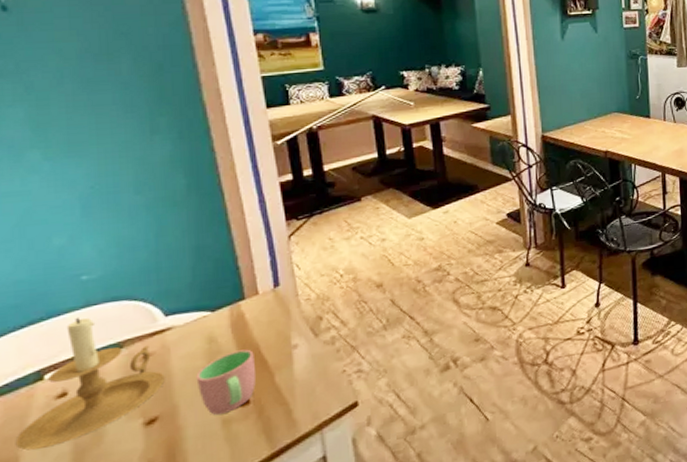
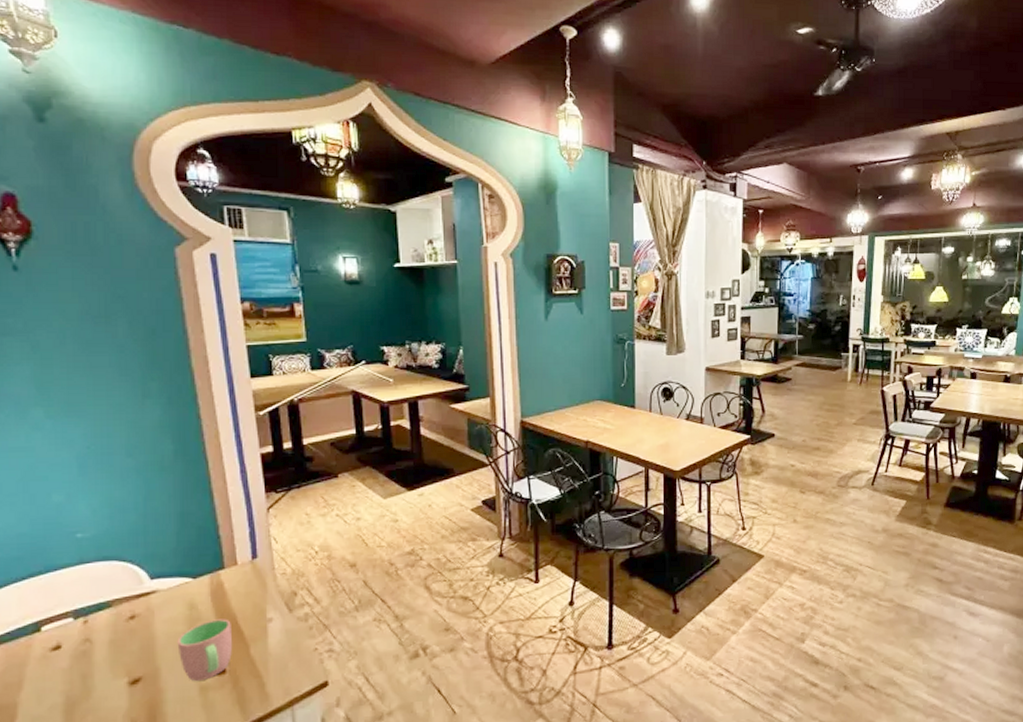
candle holder: present [15,317,165,451] -> none [14,573,149,698]

